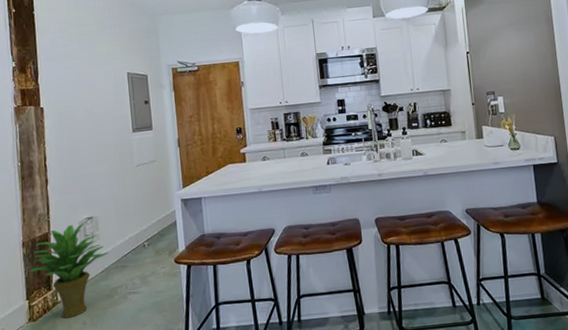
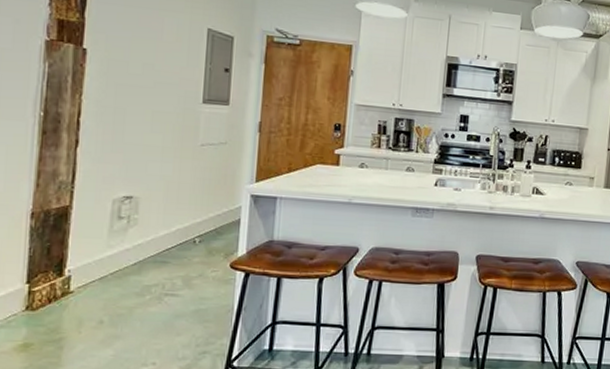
potted plant: present [30,223,109,318] -> none [36,201,147,313]

